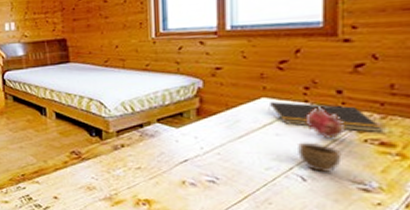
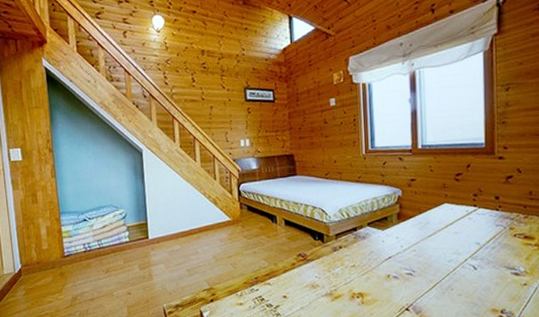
notepad: present [268,102,384,132] -> none [449,206,526,229]
cup: present [298,142,342,173] -> none [470,238,500,263]
fruit: present [305,105,346,139] -> none [475,208,502,235]

